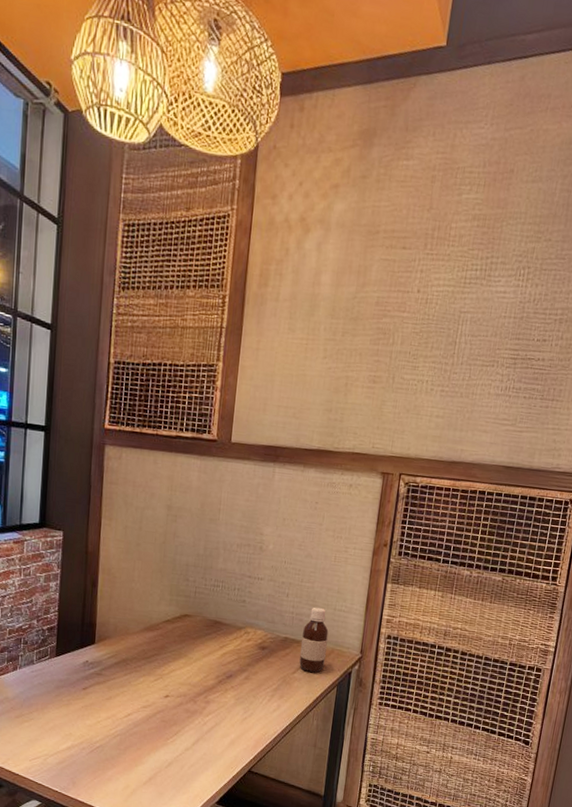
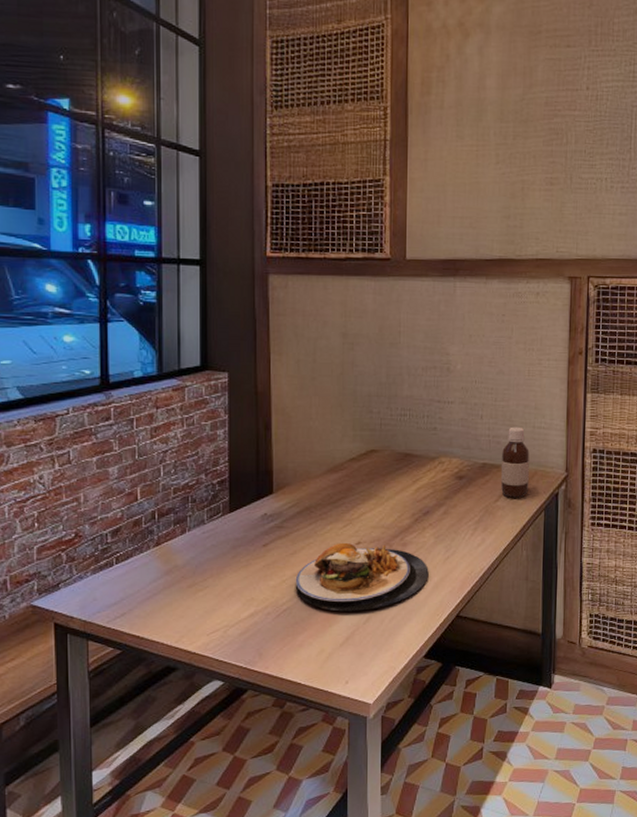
plate: none [108,694,228,756] -> present [295,542,429,612]

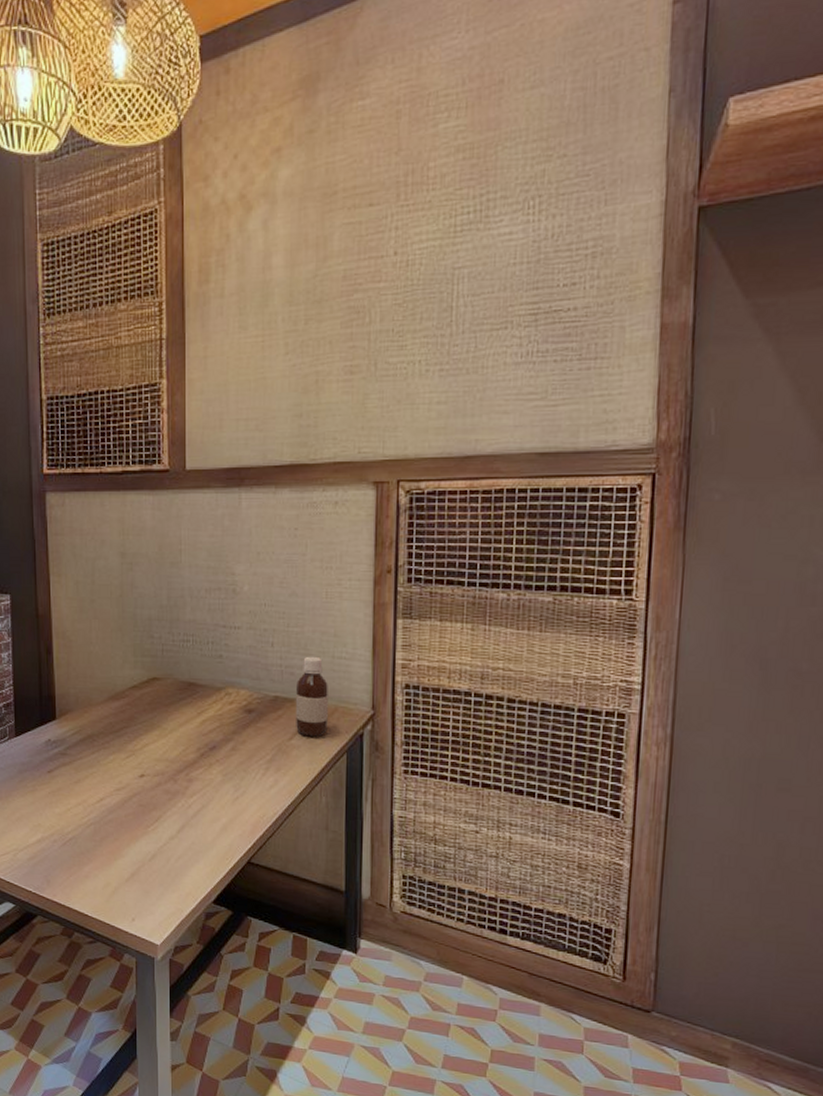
plate: present [295,542,429,612] -> none [80,774,216,847]

